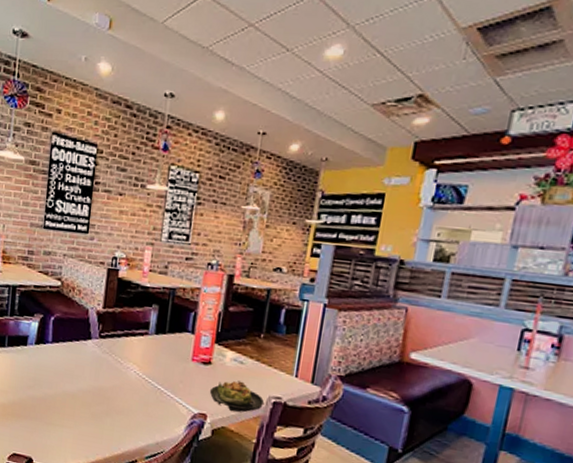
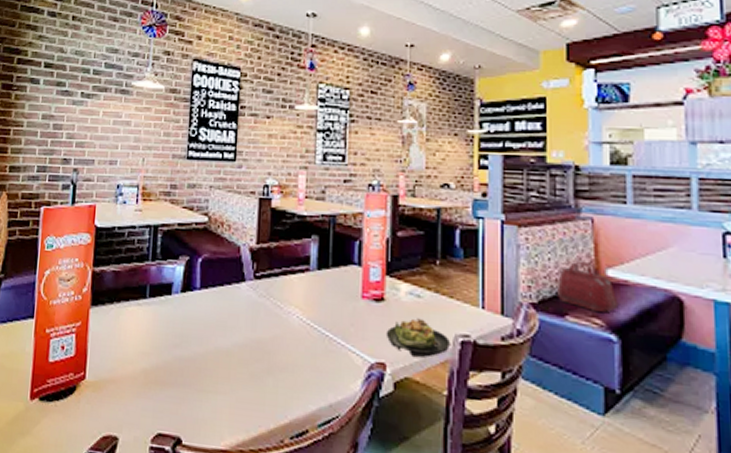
handbag: none [362,343,416,388] -> present [556,261,619,313]

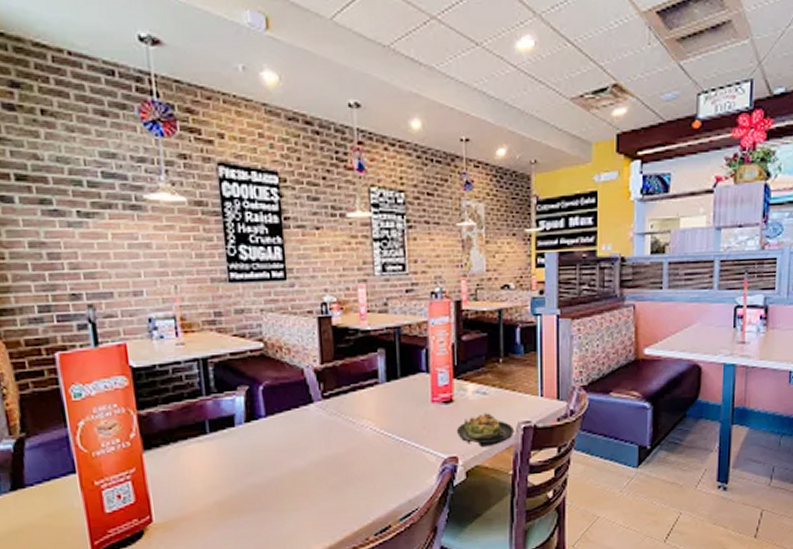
handbag: present [556,261,619,313] -> none [603,344,652,386]

